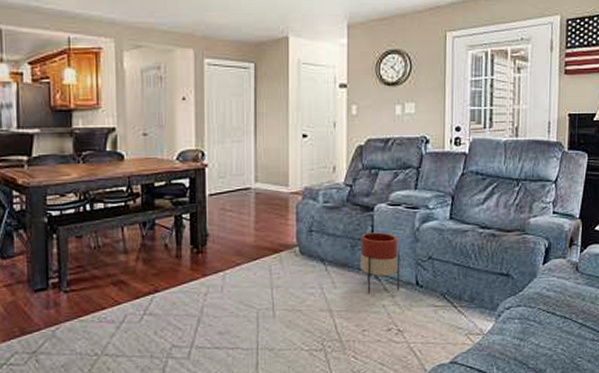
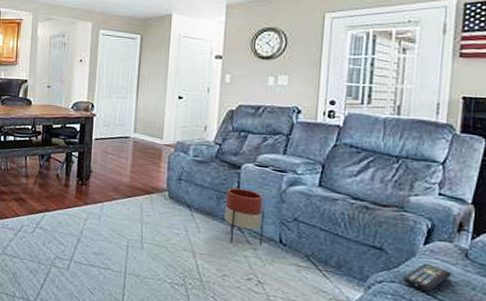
remote control: none [528,282,566,310] -> present [404,263,451,292]

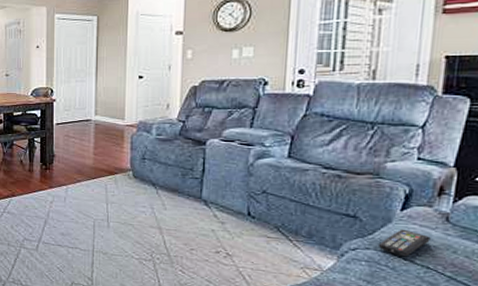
planter: present [224,187,265,245] -> none [190,164,232,219]

